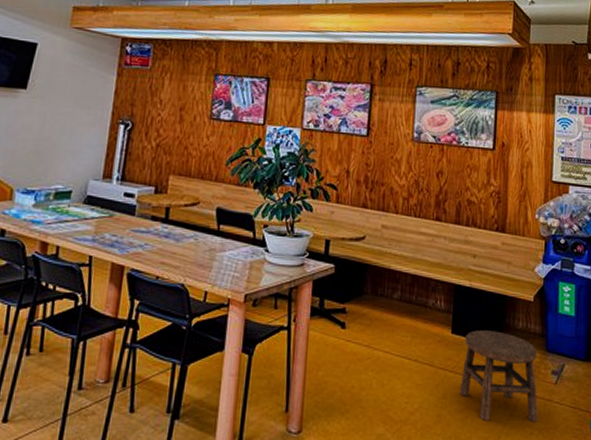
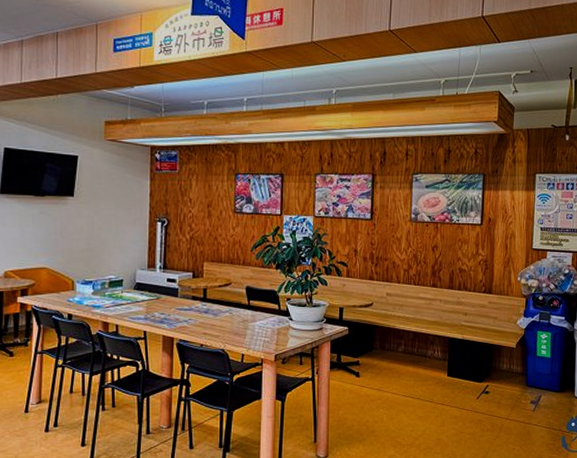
stool: present [459,330,539,422] -> none [455,372,520,441]

